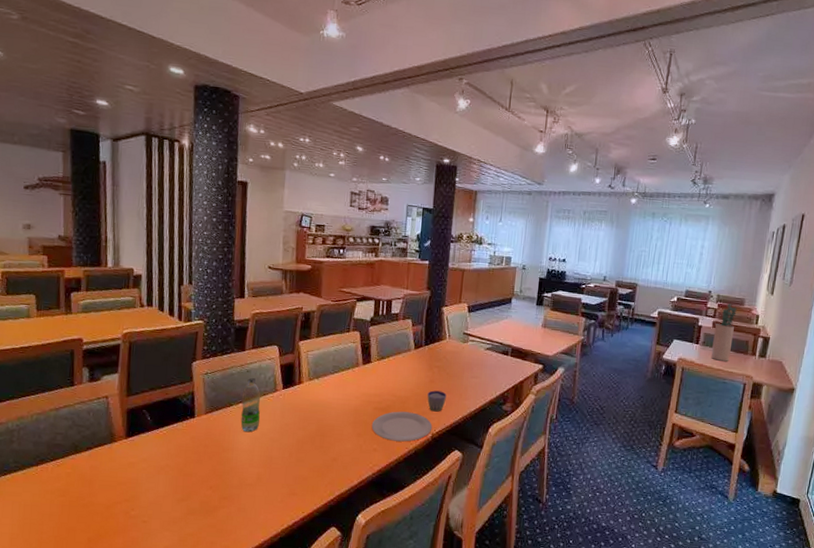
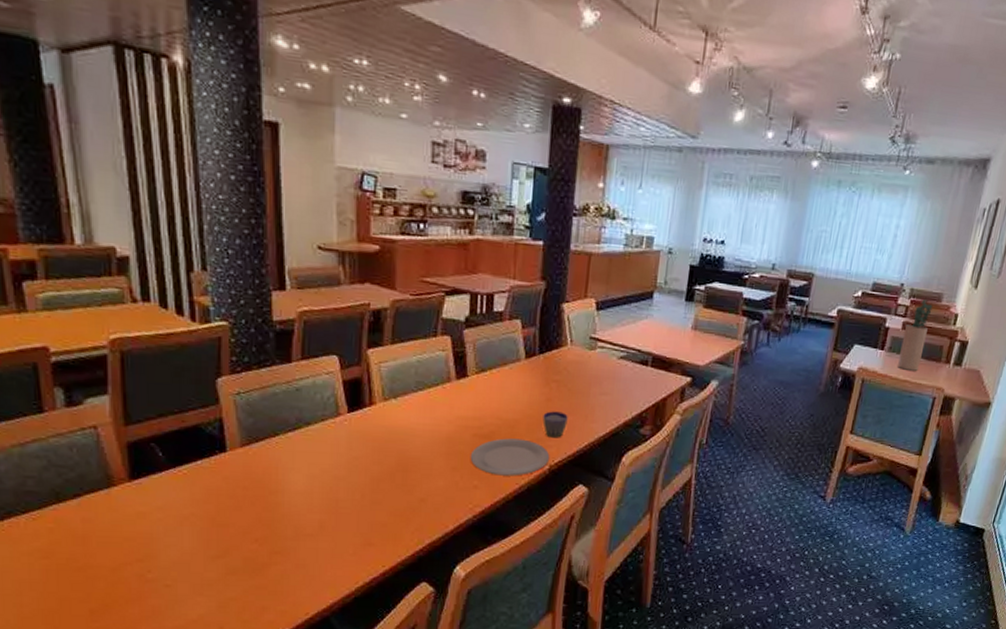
bottle: present [240,378,261,433] -> none [290,399,319,469]

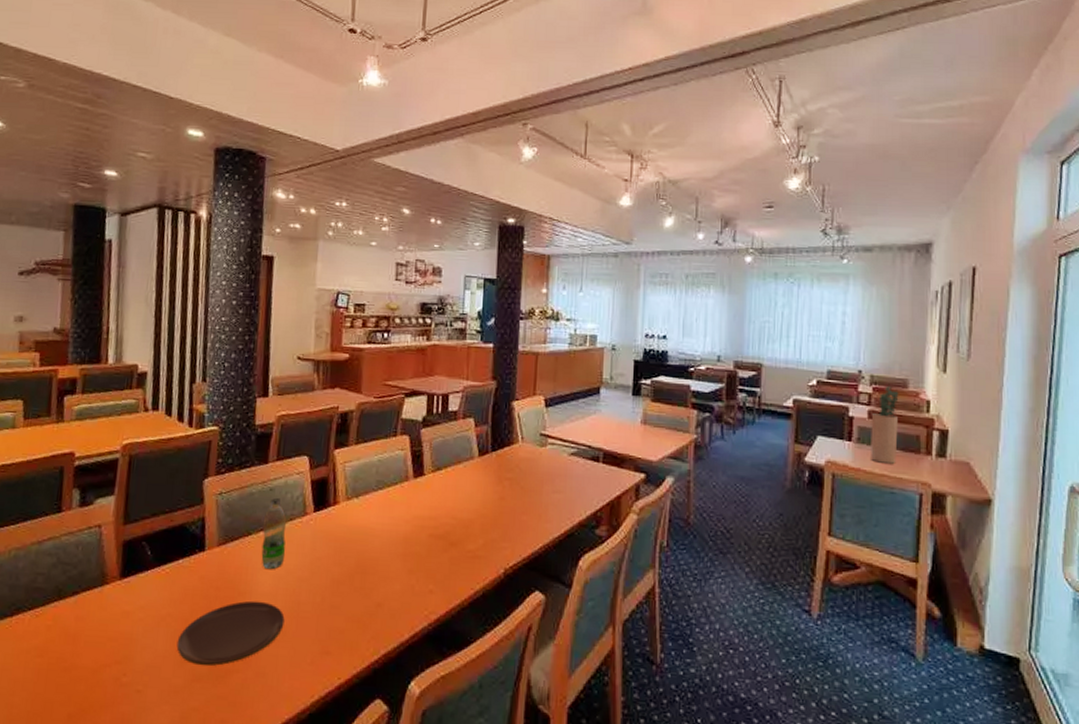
plate: none [205,499,323,561] -> present [176,600,285,666]
bottle: none [290,399,319,469] -> present [261,498,287,570]
plate: present [470,438,550,476] -> none [426,539,505,581]
cup: present [542,411,568,438] -> none [496,510,522,539]

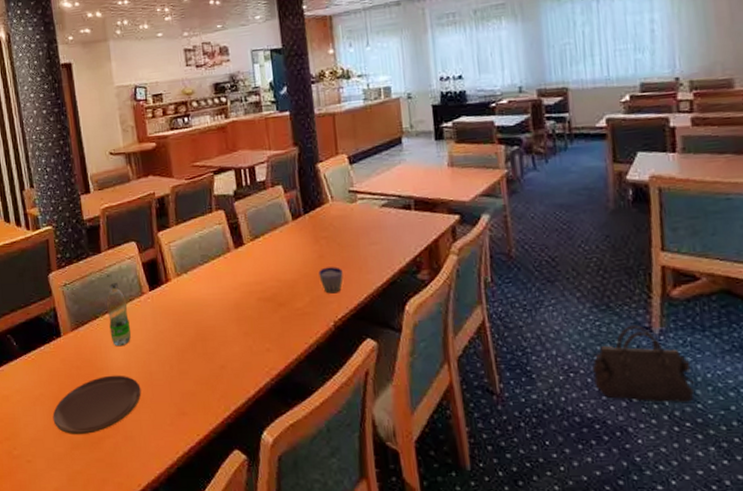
cup: none [496,510,522,539] -> present [318,267,344,294]
shoulder bag: none [750,607,845,691] -> present [591,325,696,402]
vase: present [871,383,899,465] -> none [695,86,729,171]

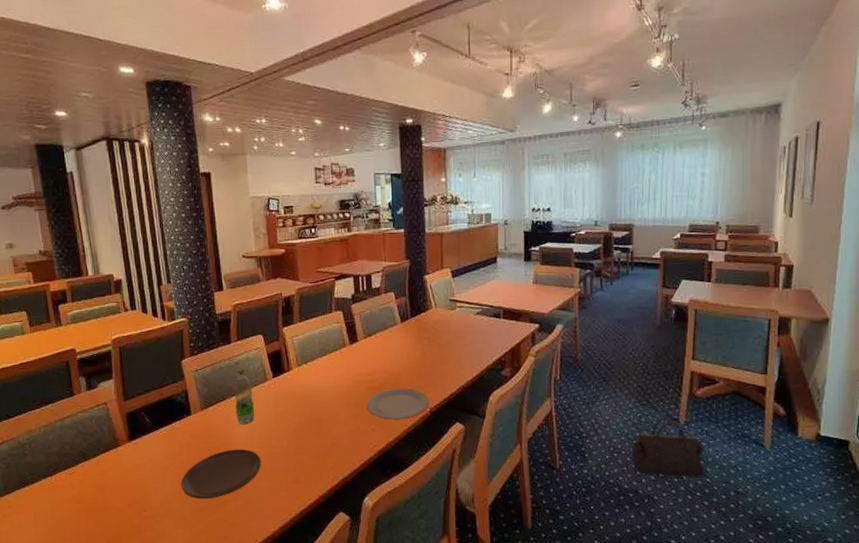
plate: none [258,298,333,337] -> present [366,388,430,420]
cup: present [318,267,344,294] -> none [420,363,440,385]

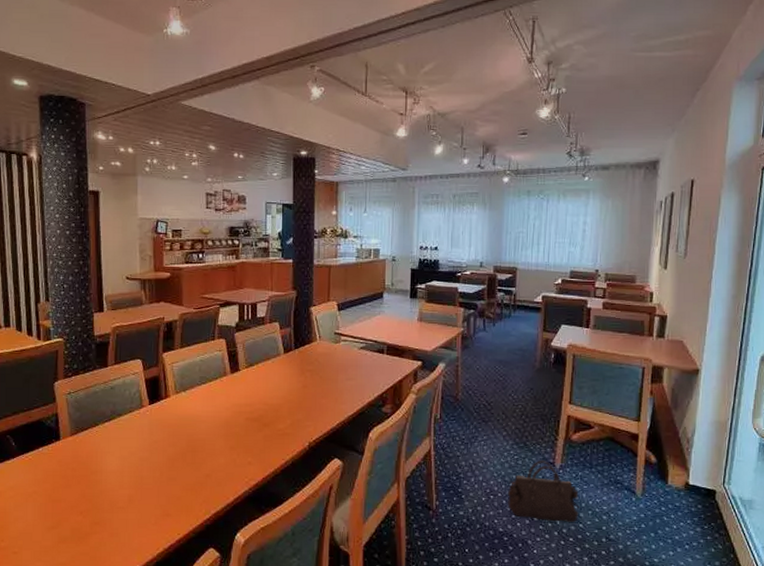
plate: present [181,449,261,500] -> none [43,477,131,531]
bottle: present [233,370,255,425] -> none [107,395,128,453]
plate: present [366,388,430,420] -> none [244,420,309,453]

